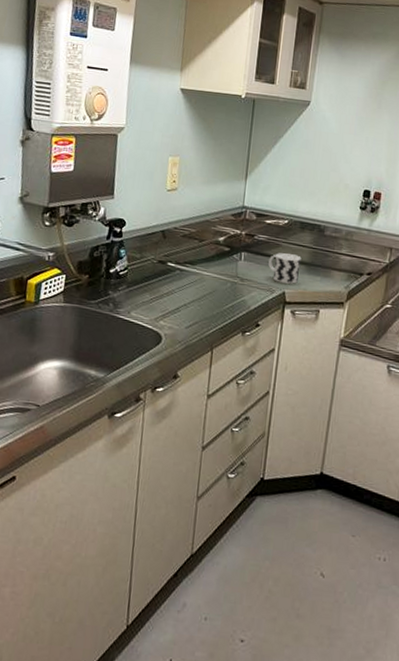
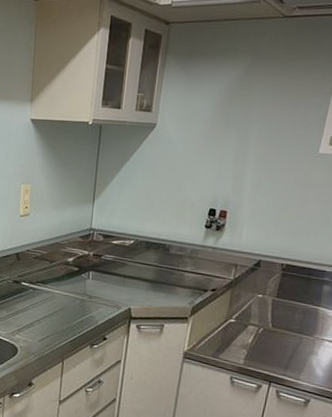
cup: present [268,253,301,284] -> none [115,271,147,301]

